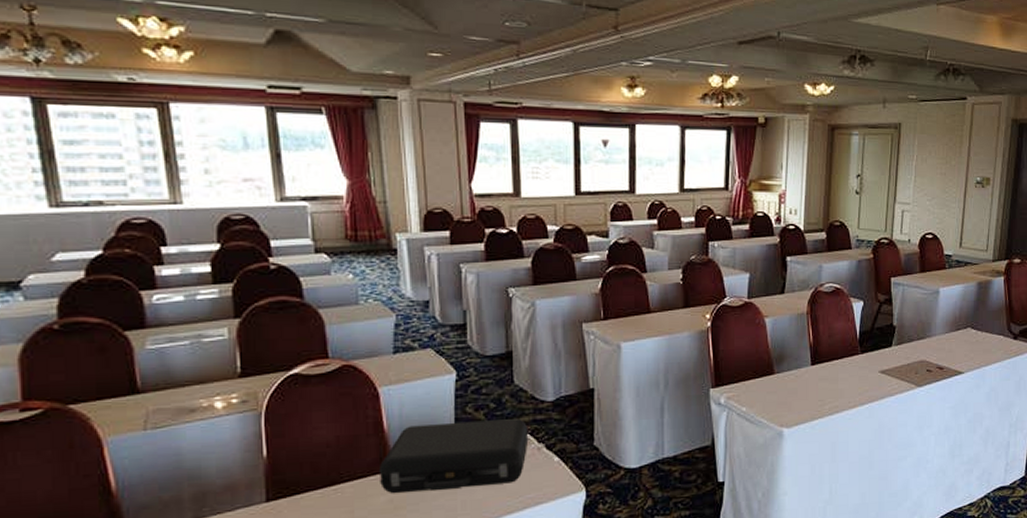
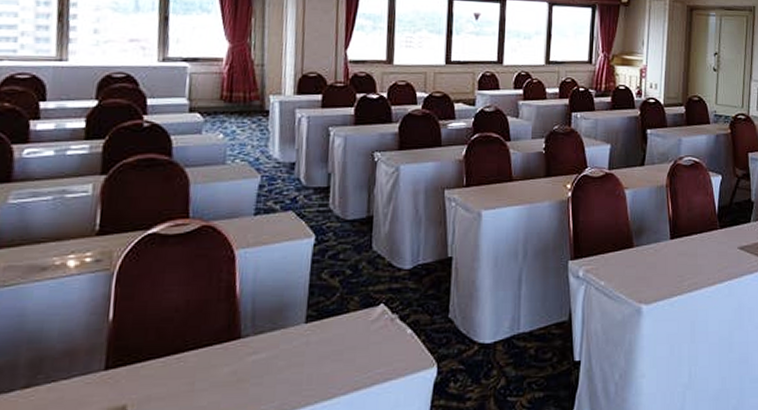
briefcase: present [378,419,529,494] -> none [225,287,383,365]

